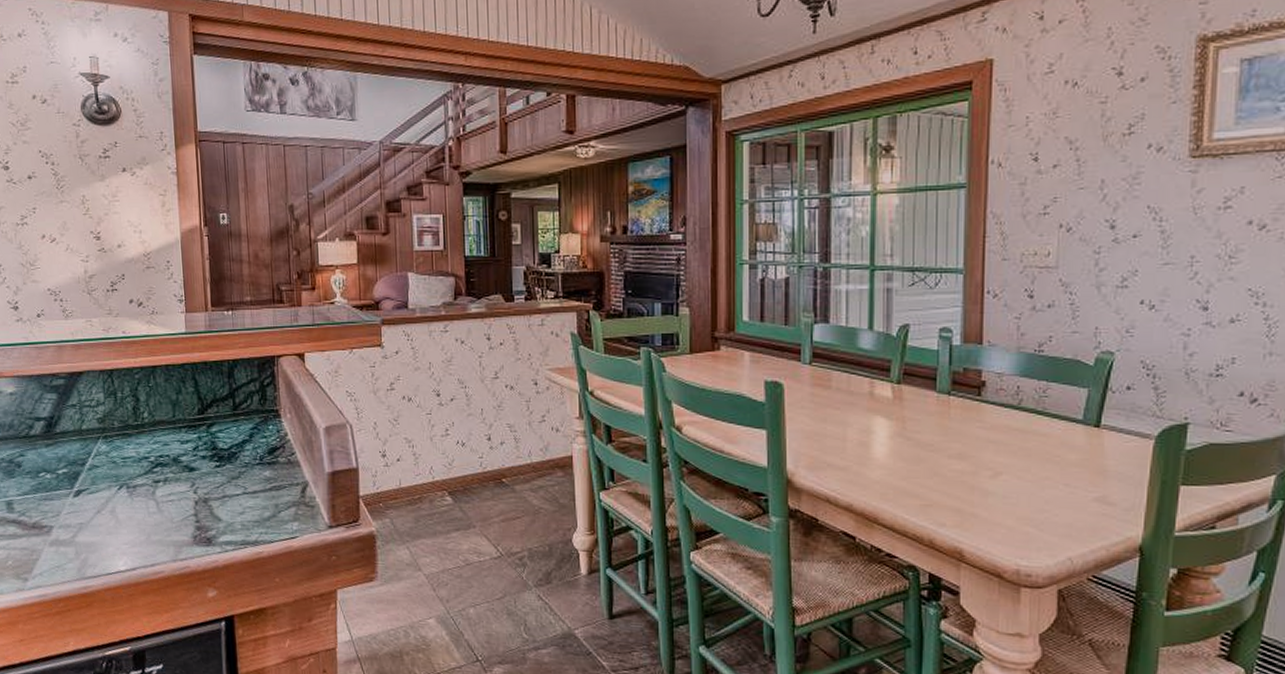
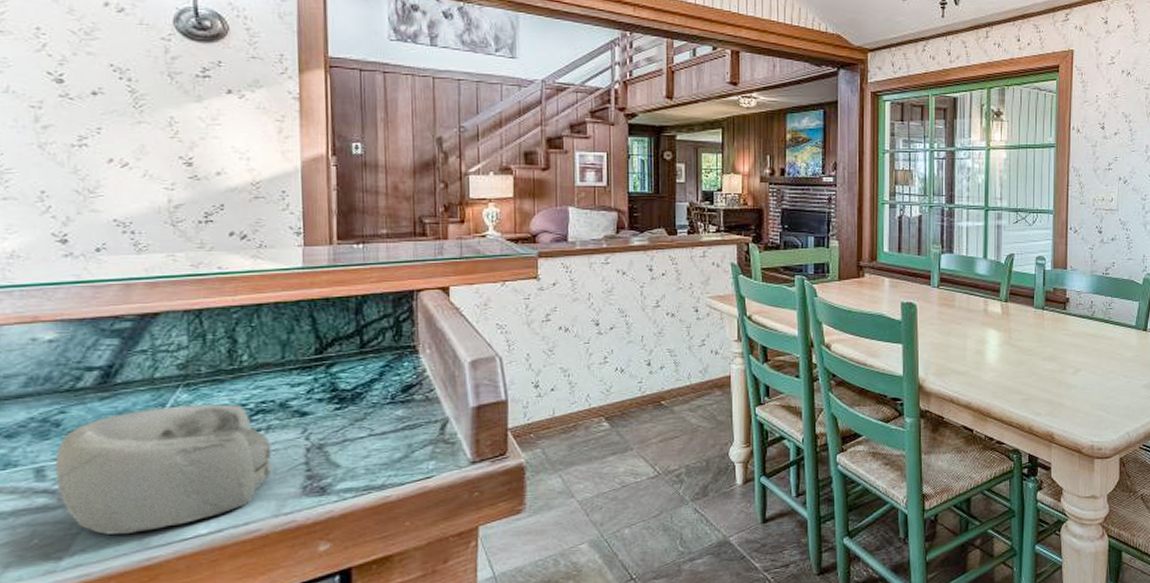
decorative bowl: none [19,455,169,564] -> present [55,404,272,535]

